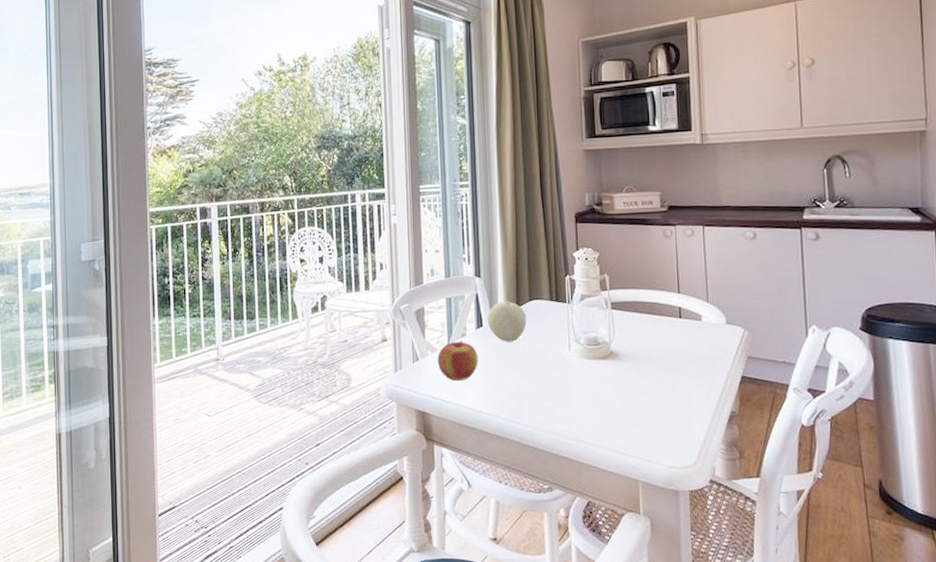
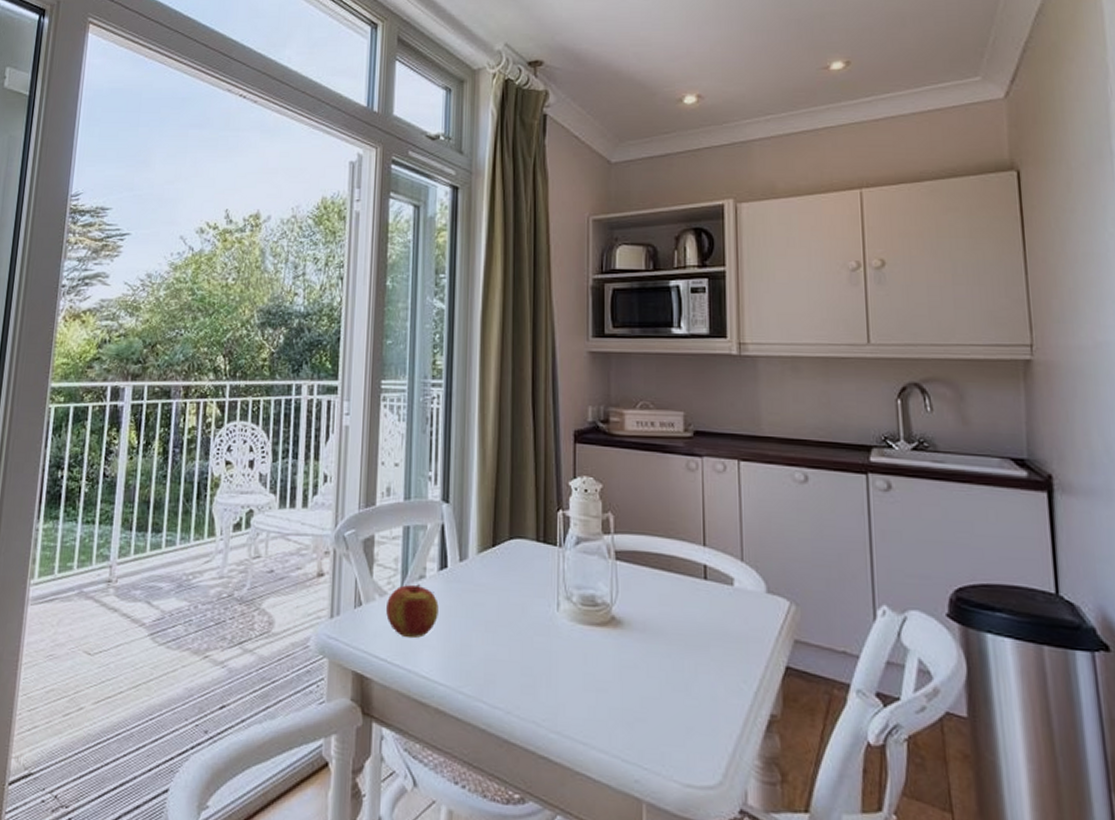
fruit: present [488,301,527,342] -> none [454,537,504,592]

